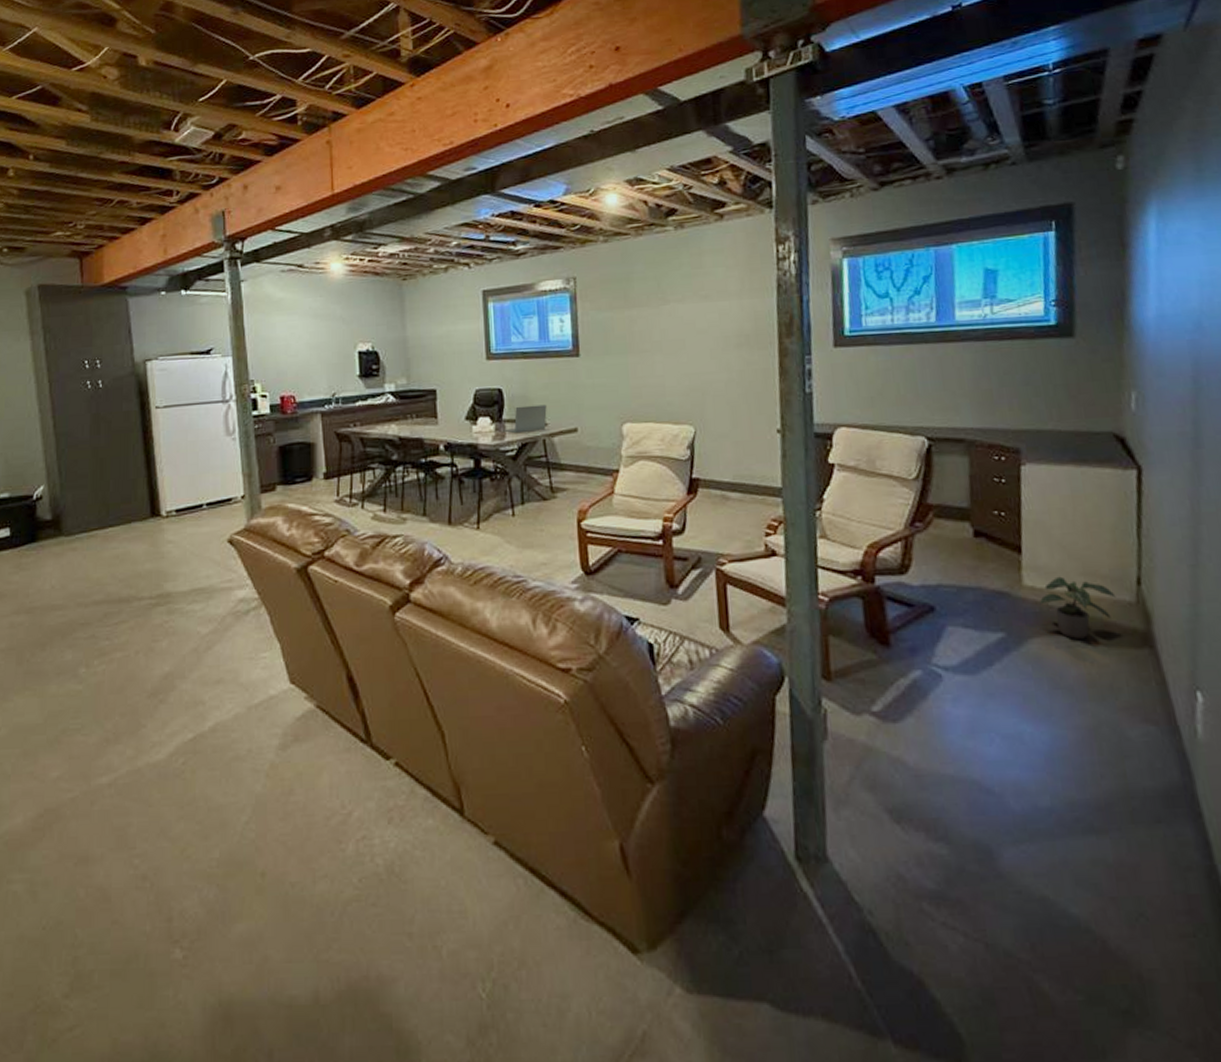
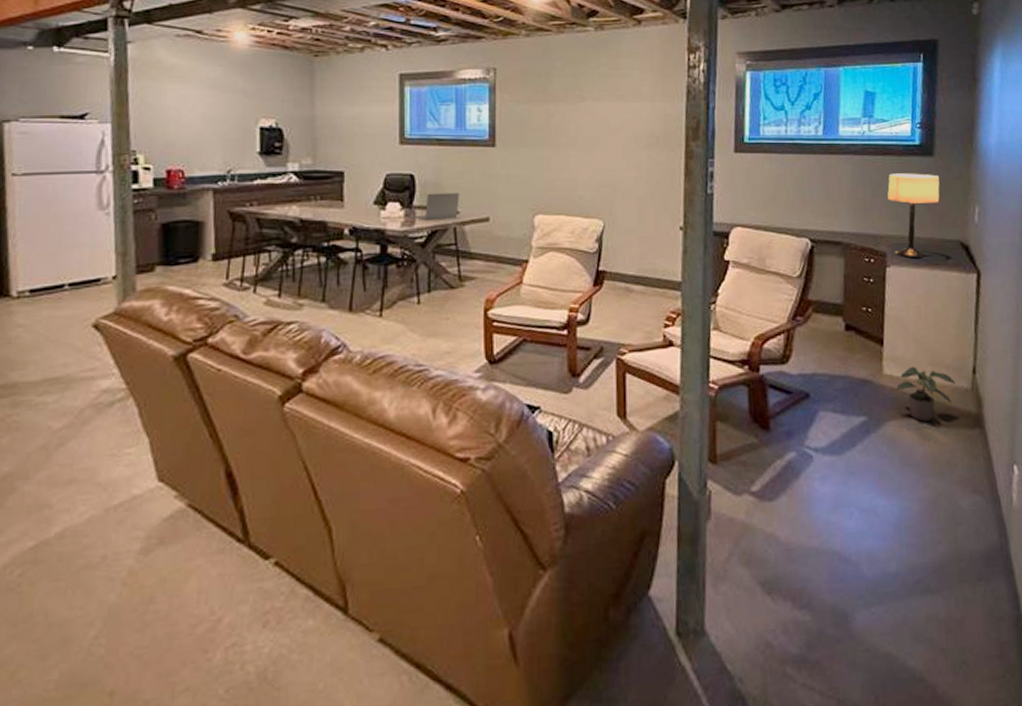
table lamp: none [1018,357,1085,455] -> present [887,173,940,259]

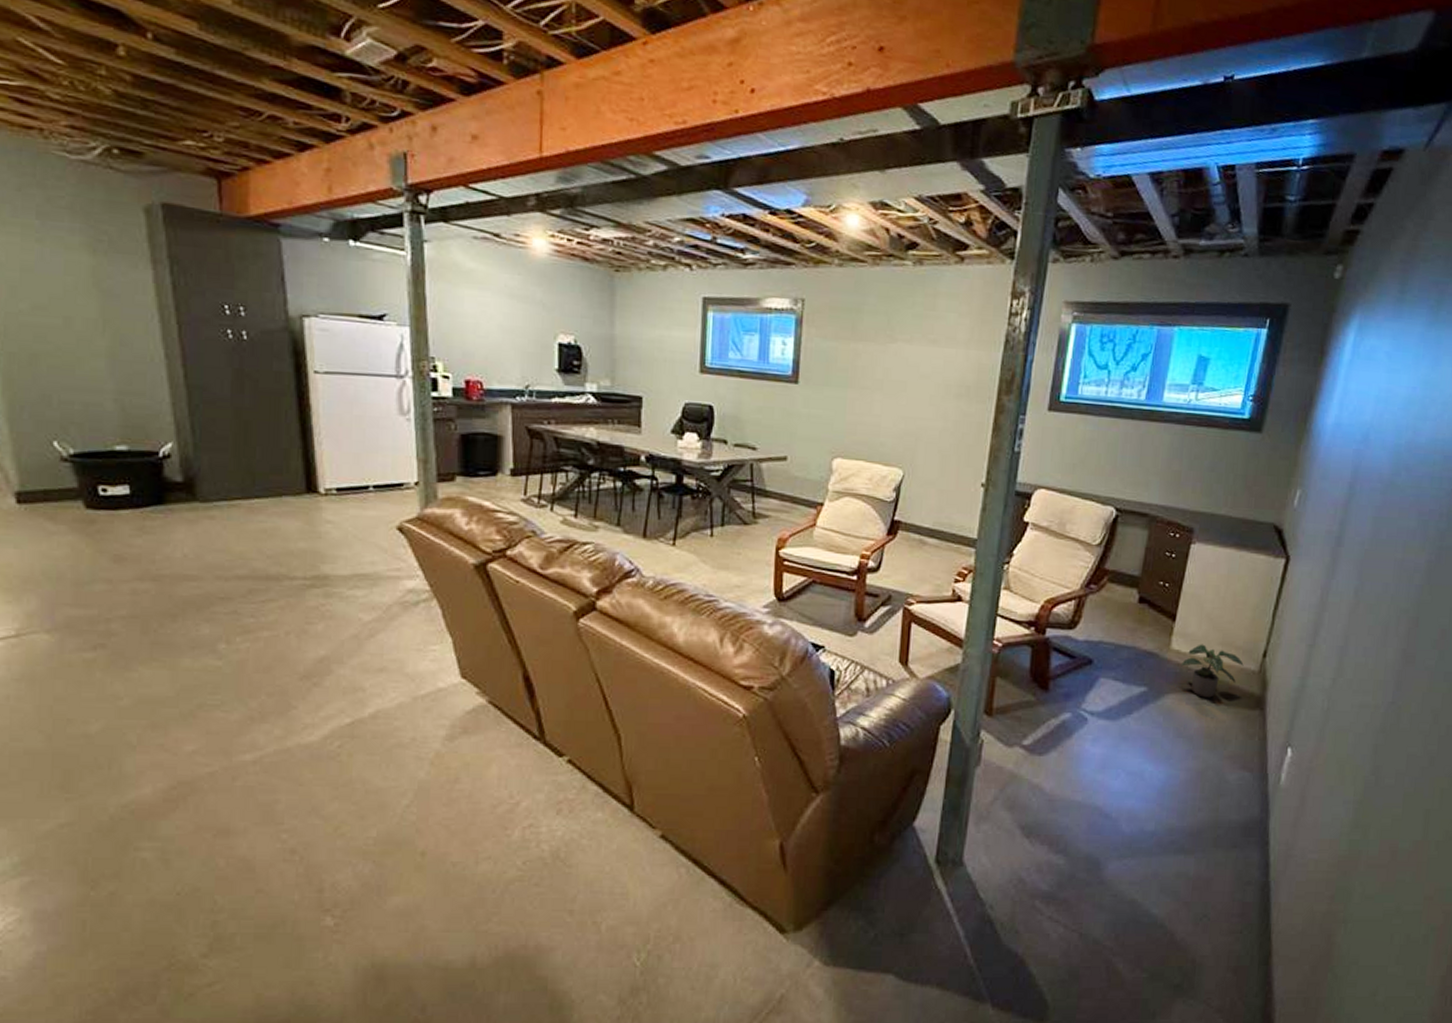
laptop: present [413,192,459,221] -> none [710,426,758,455]
table lamp: present [887,173,940,259] -> none [1203,447,1265,538]

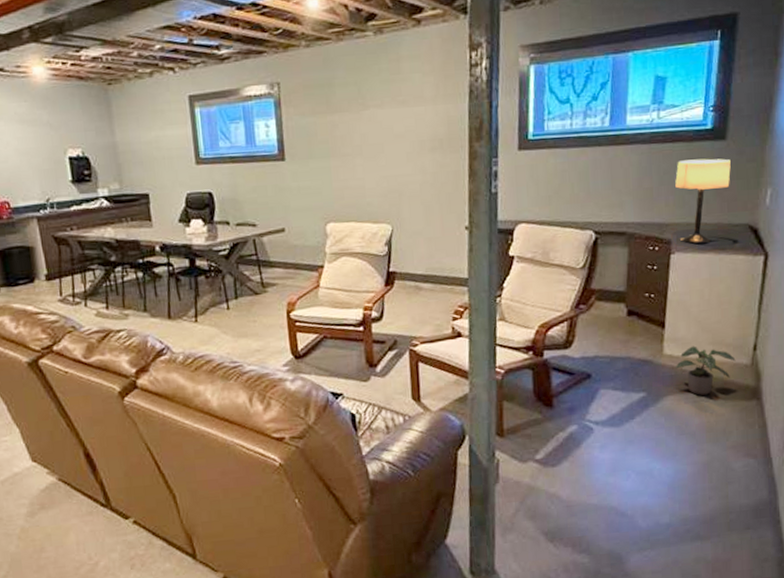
table lamp: none [1203,447,1265,538] -> present [675,158,732,244]

